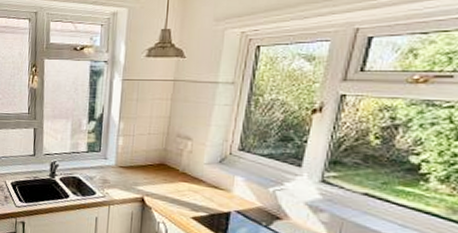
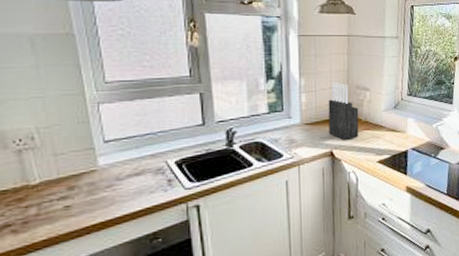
knife block: none [142,128,177,189] -> present [328,82,359,140]

